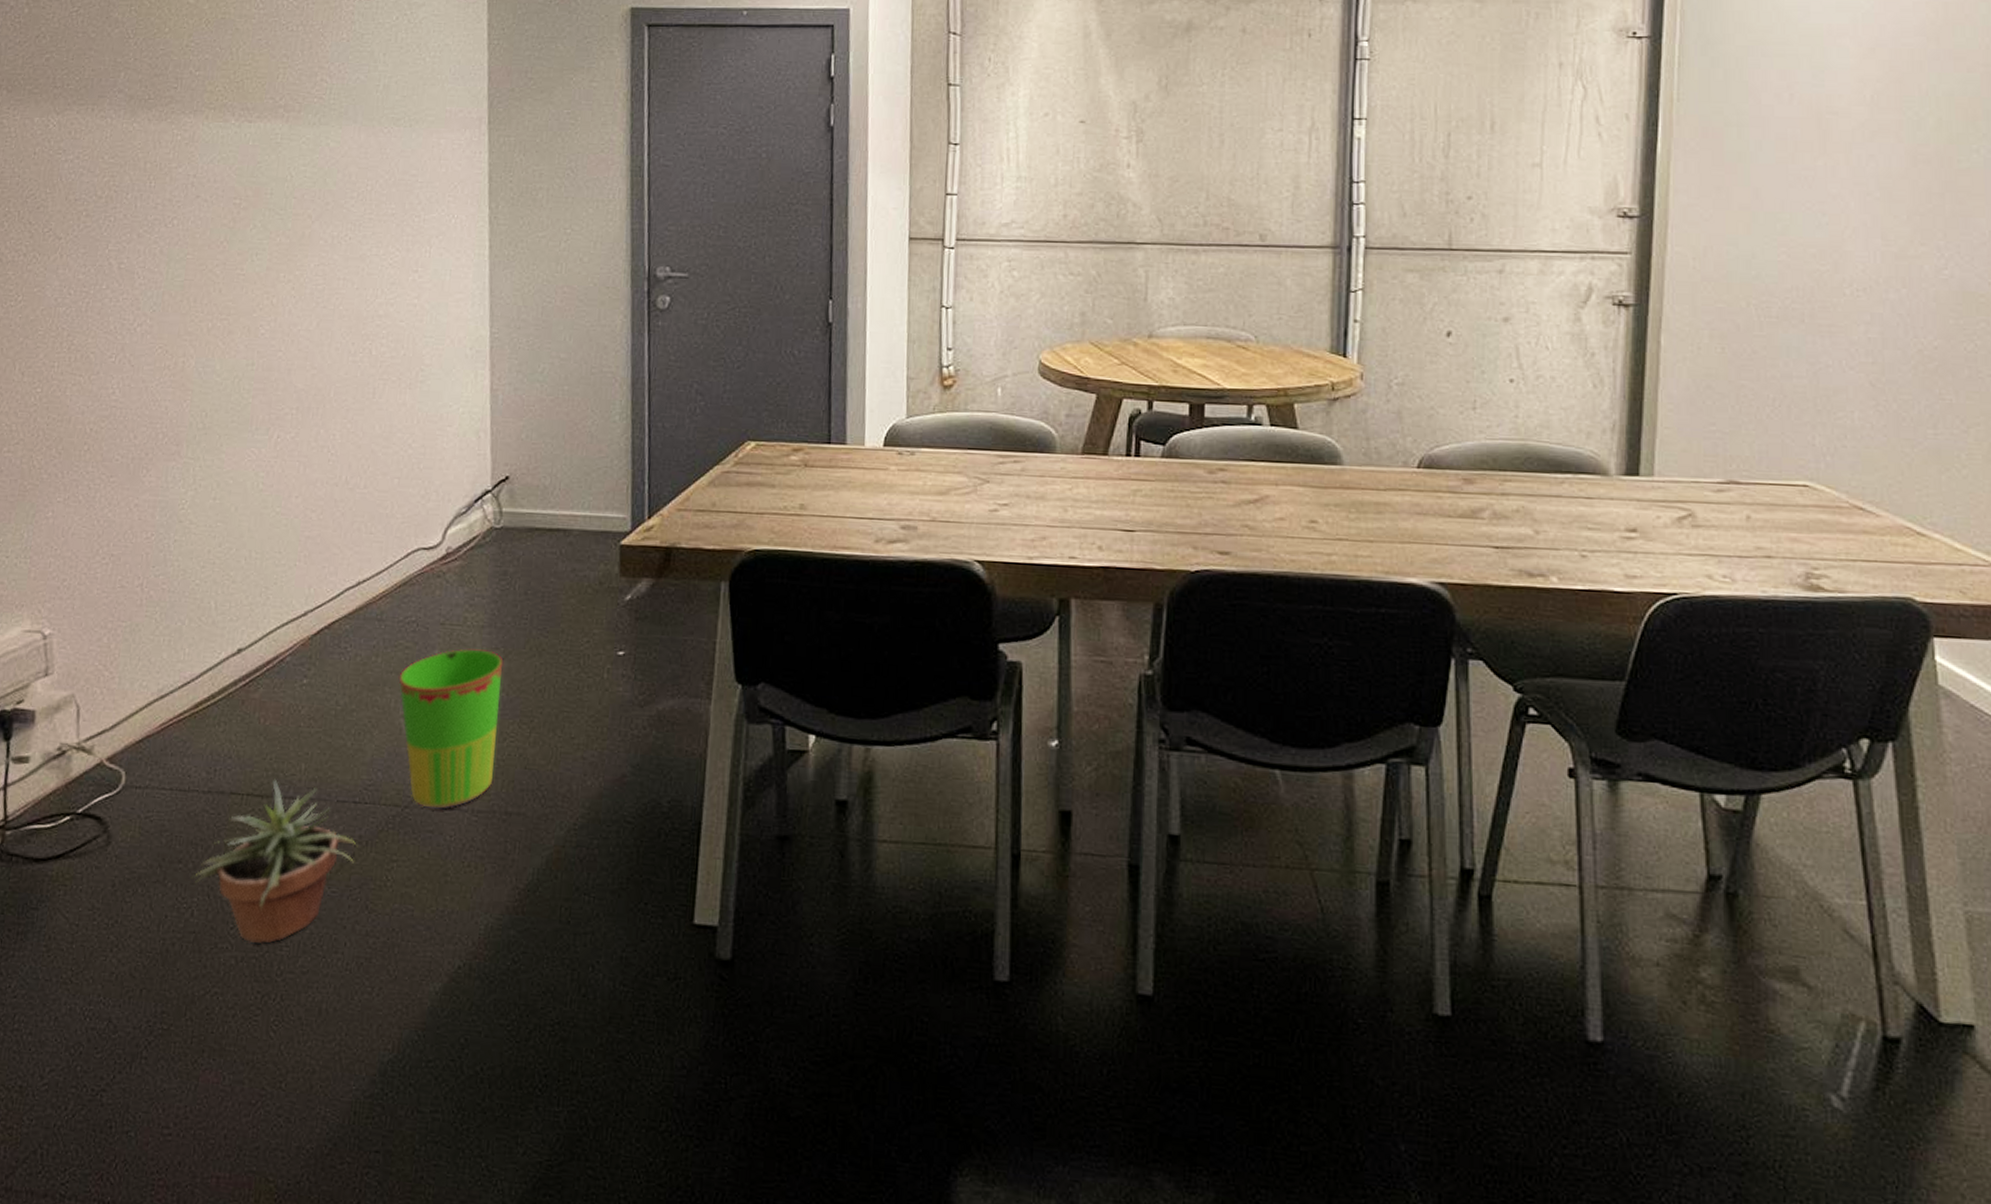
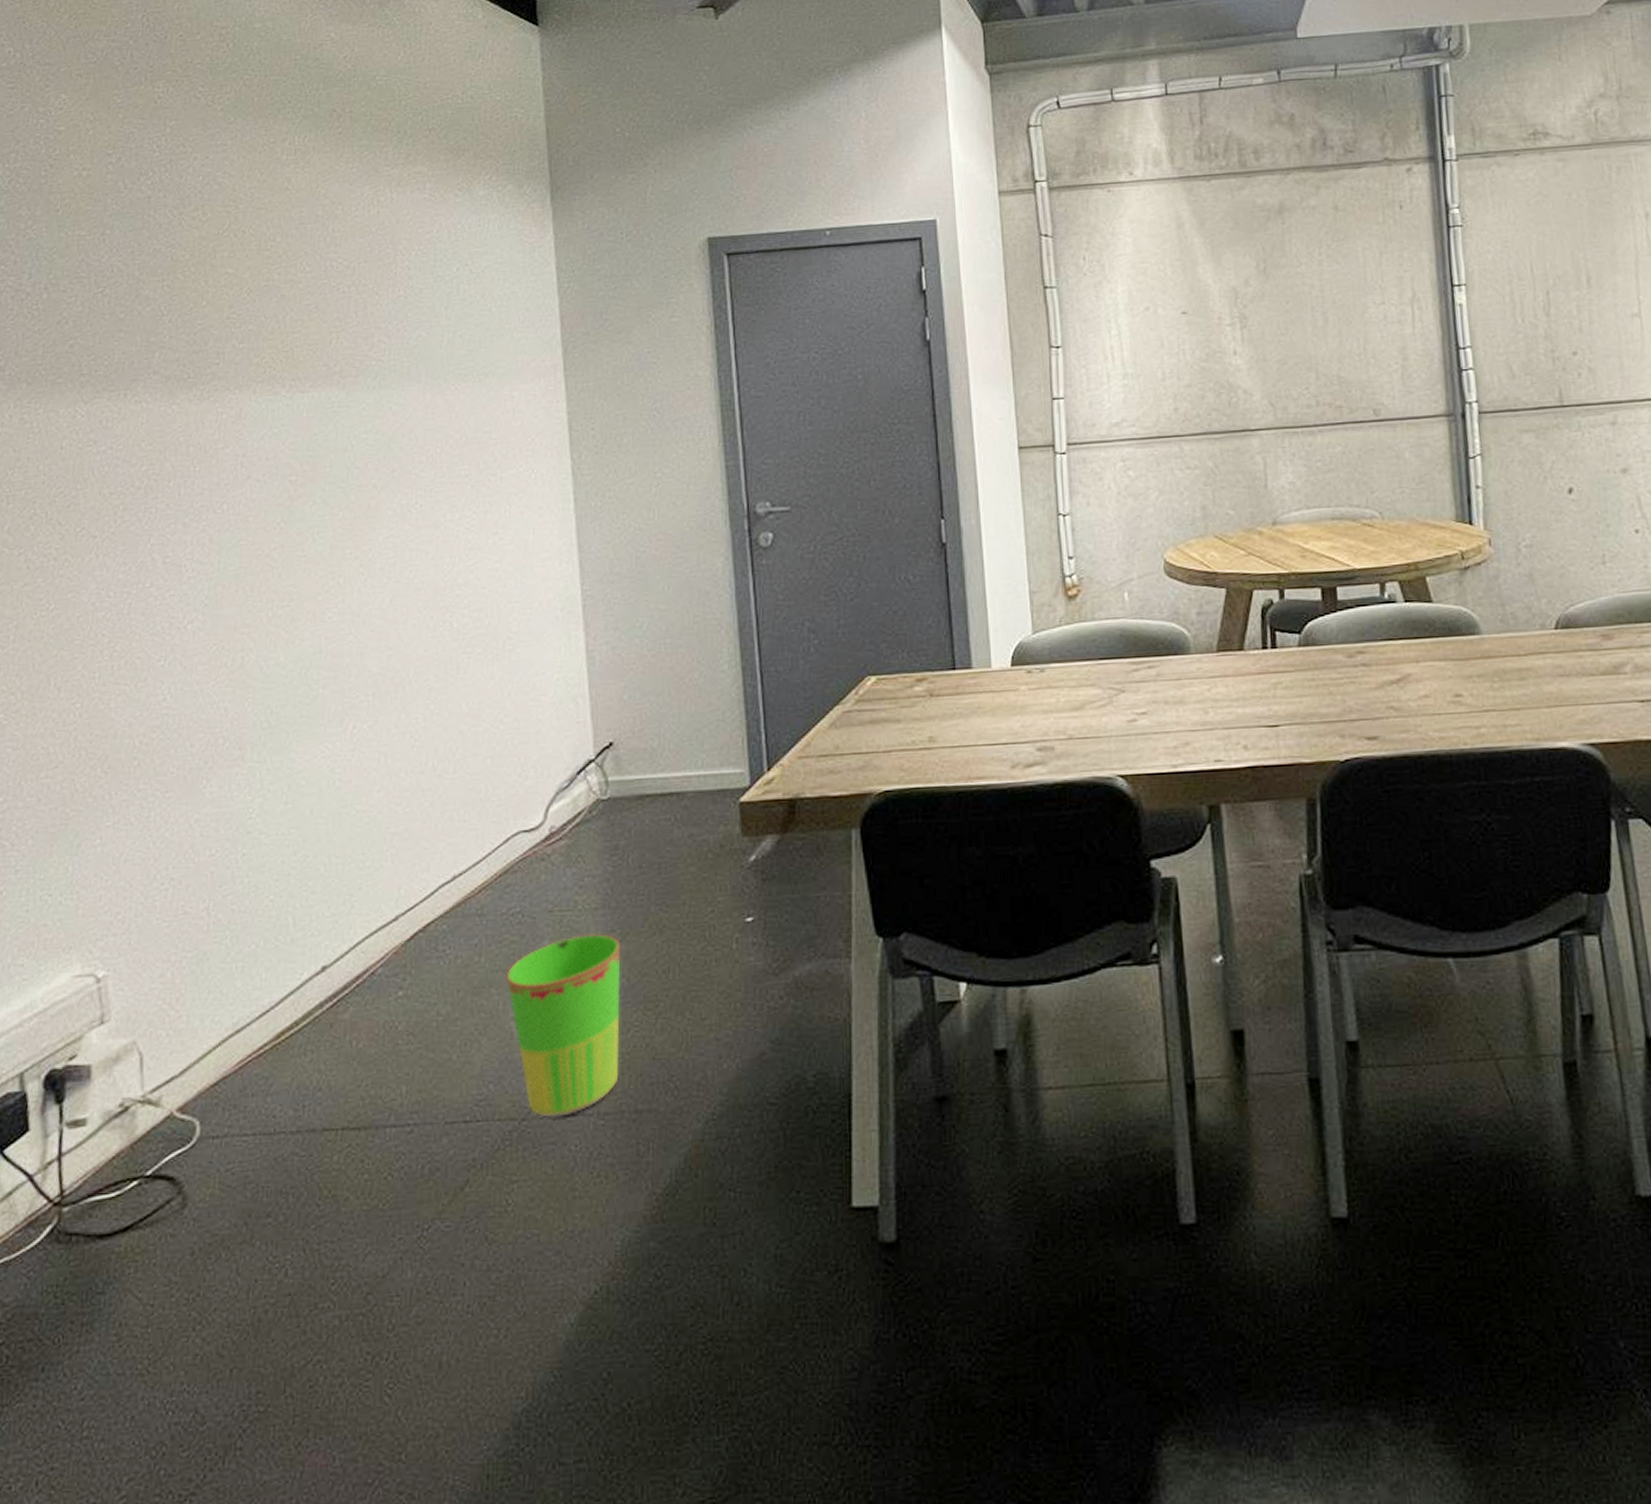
potted plant: present [191,778,358,944] -> none [283,1107,472,1297]

